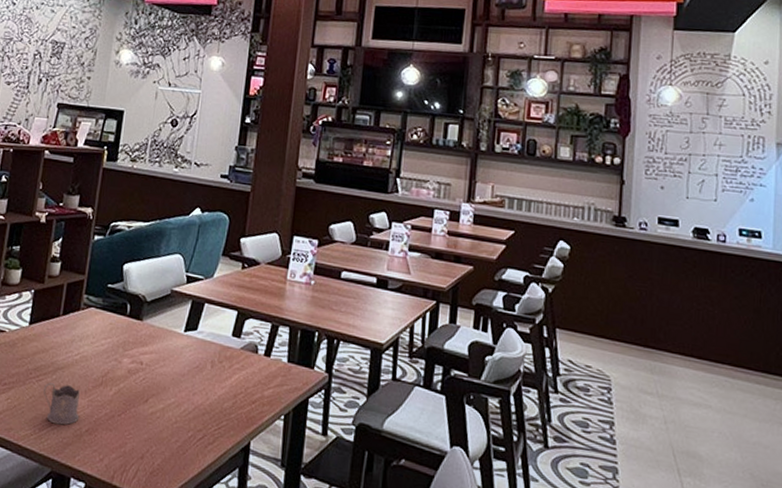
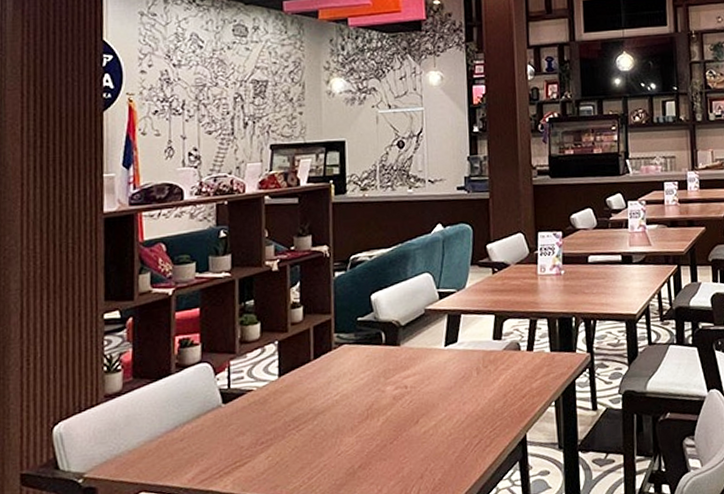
tea glass holder: present [43,382,80,425] -> none [306,427,350,469]

